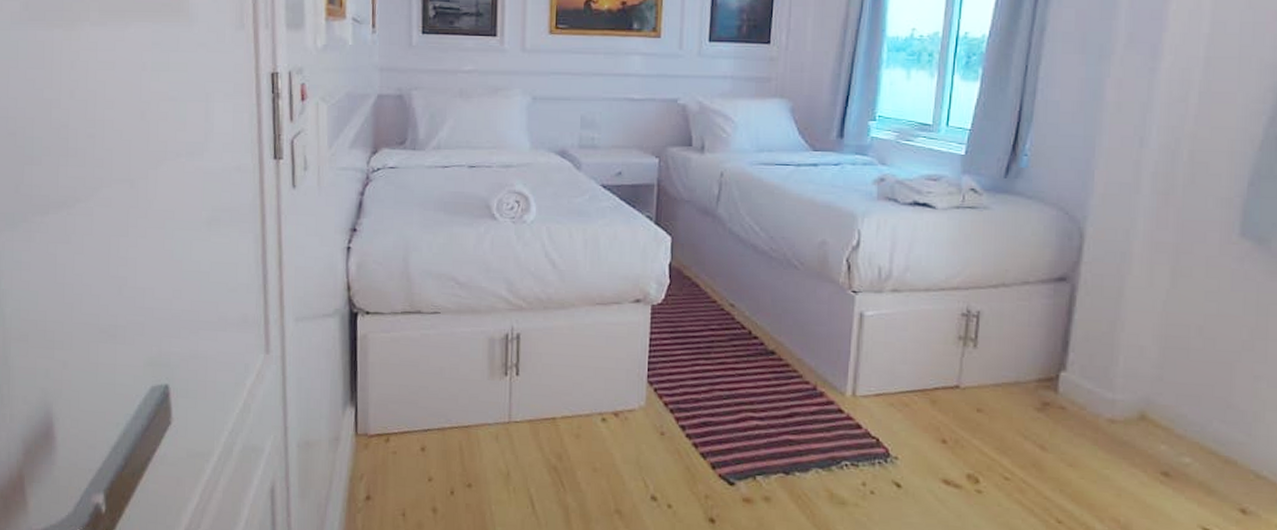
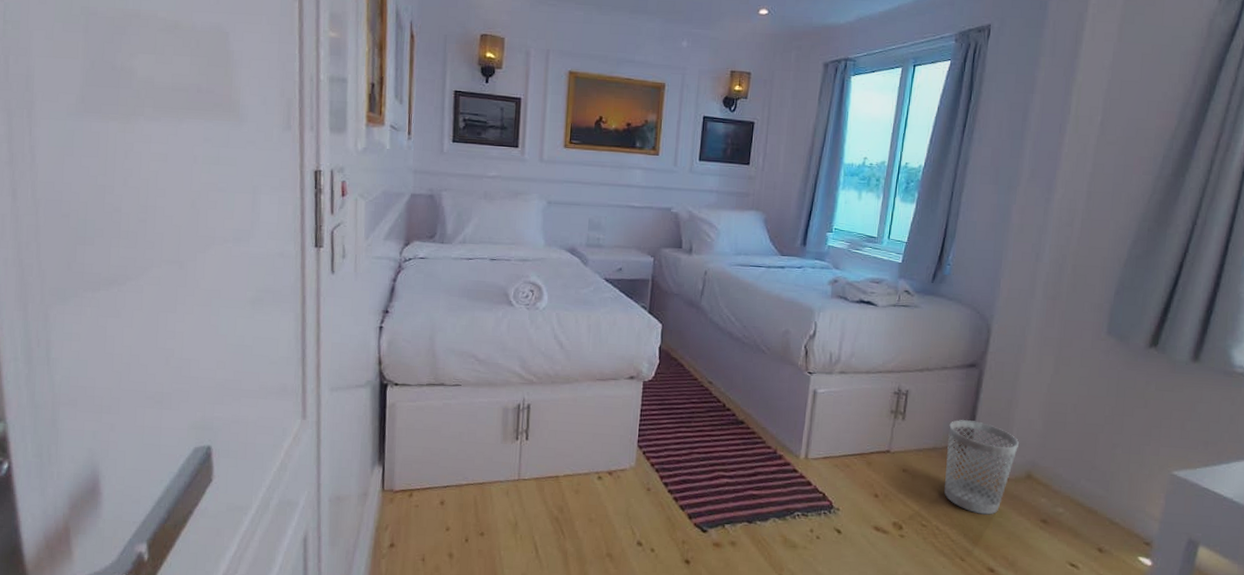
wastebasket: none [1032,346,1127,466] -> present [944,419,1019,515]

